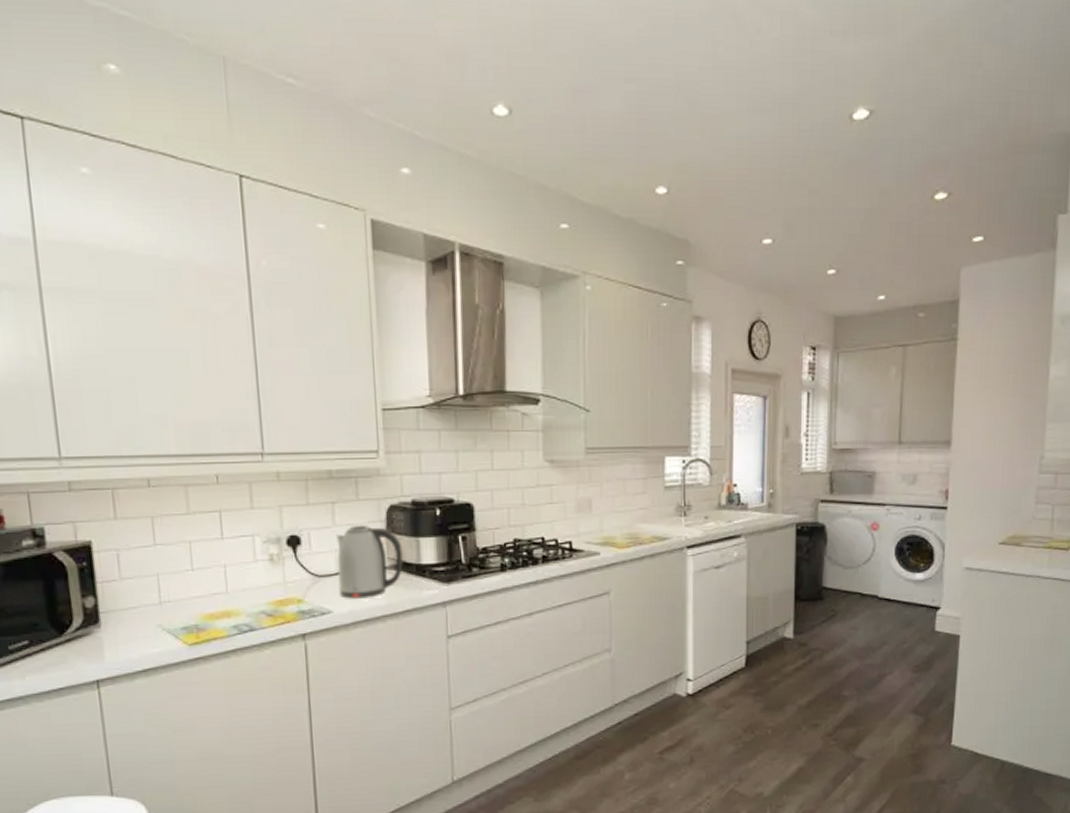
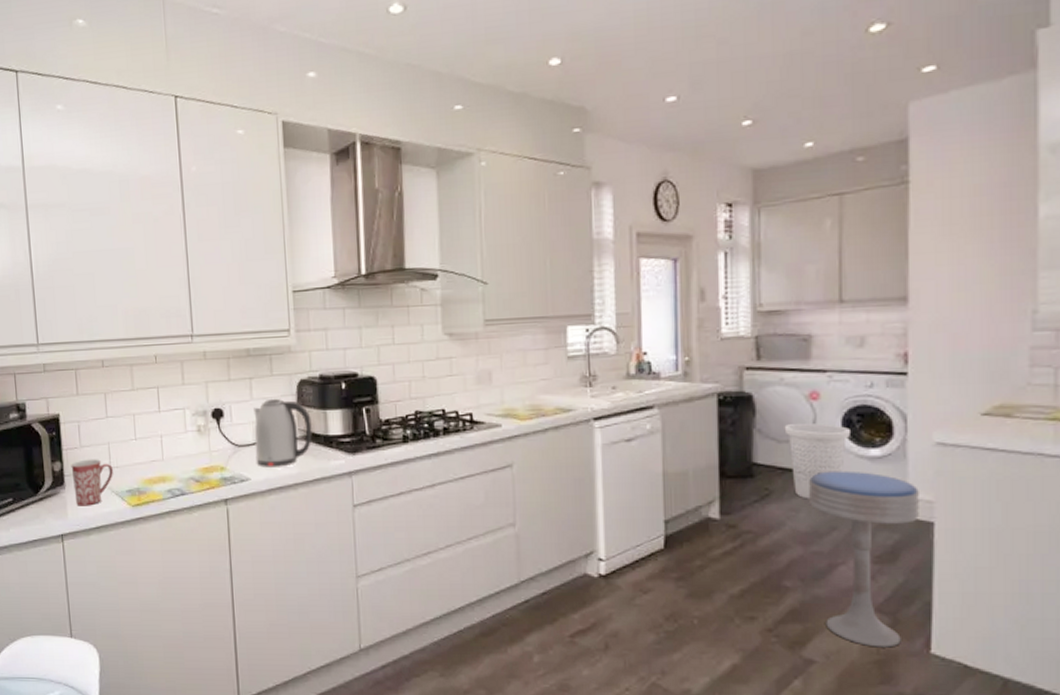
mug: none [108,593,164,647] -> present [71,459,113,506]
laundry basket: none [849,550,901,619] -> present [784,422,850,499]
bar stool: none [865,592,950,744] -> present [808,470,919,648]

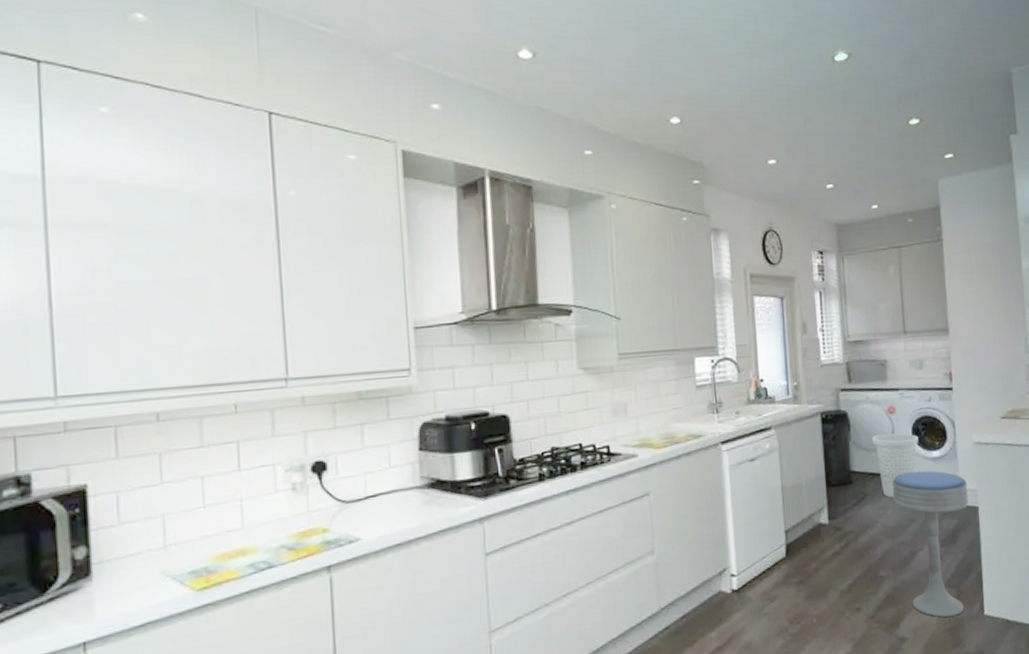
mug: present [71,459,113,506] -> none [103,537,169,601]
kettle: present [254,398,312,468] -> none [366,444,438,524]

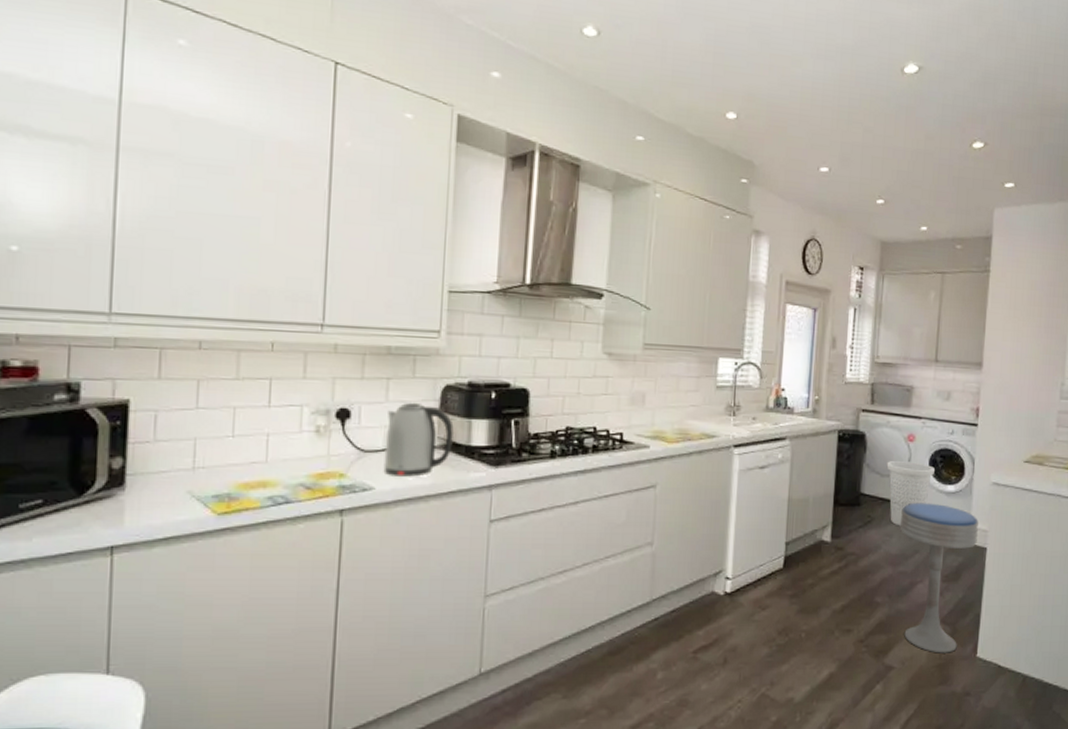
kettle: none [366,444,438,524] -> present [383,402,454,477]

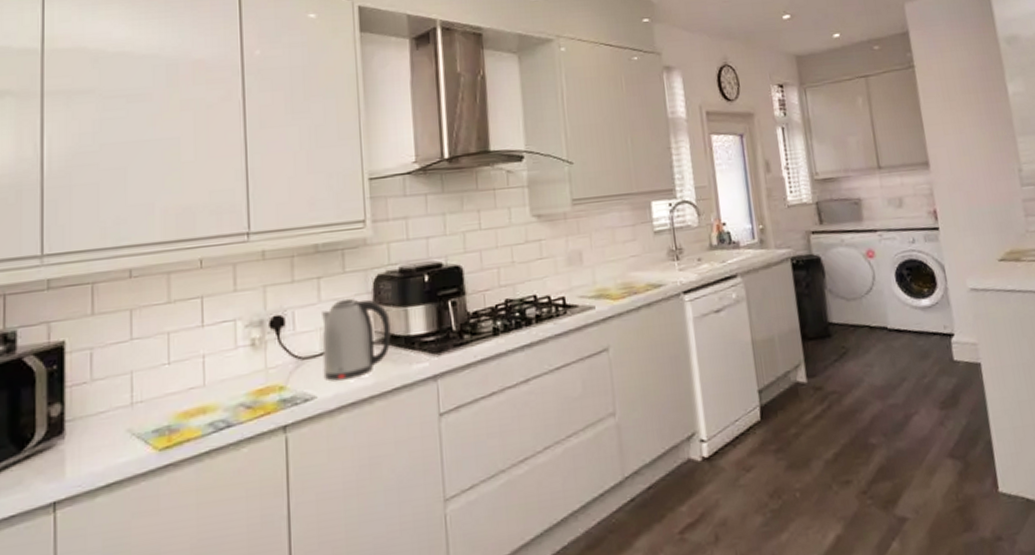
laundry basket: present [886,460,935,526] -> none [850,279,904,354]
bar stool: present [899,502,978,653] -> none [877,321,974,495]

